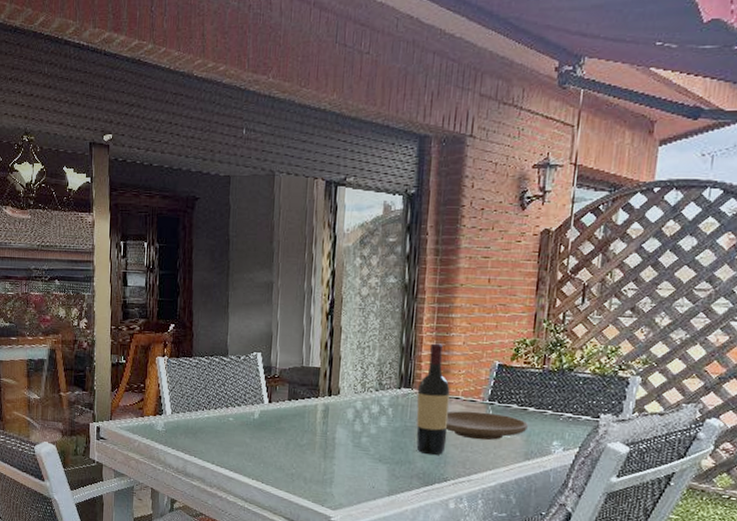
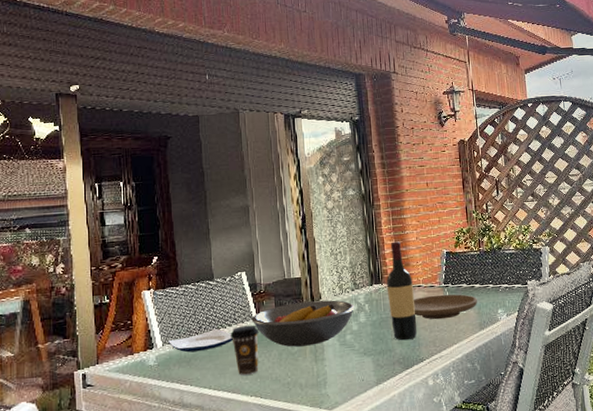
plate: none [177,406,241,426] -> present [168,329,233,353]
coffee cup: none [238,407,269,458] -> present [230,325,259,375]
fruit bowl: none [262,393,377,441] -> present [251,300,355,347]

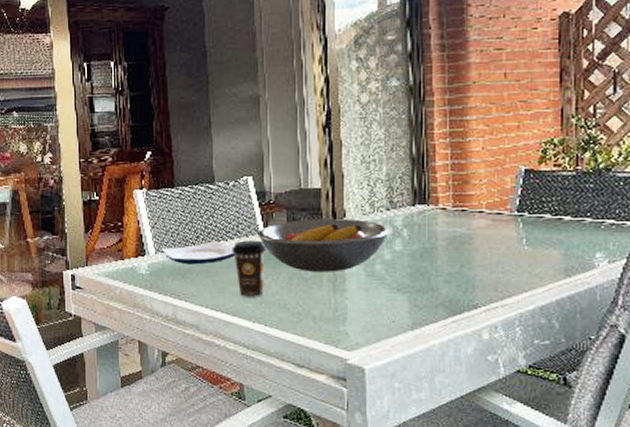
wine bottle: present [386,241,417,341] -> none [434,151,472,280]
plate: present [413,294,477,320] -> none [470,225,565,258]

